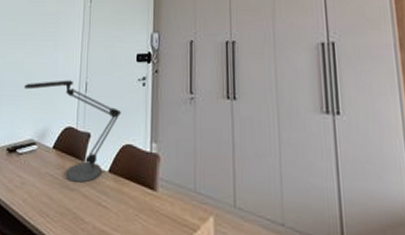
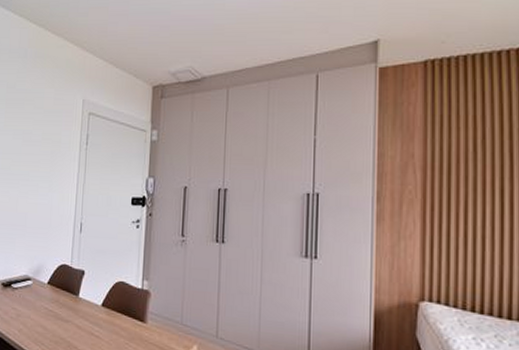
desk lamp: present [24,80,122,183] -> none [18,220,116,315]

